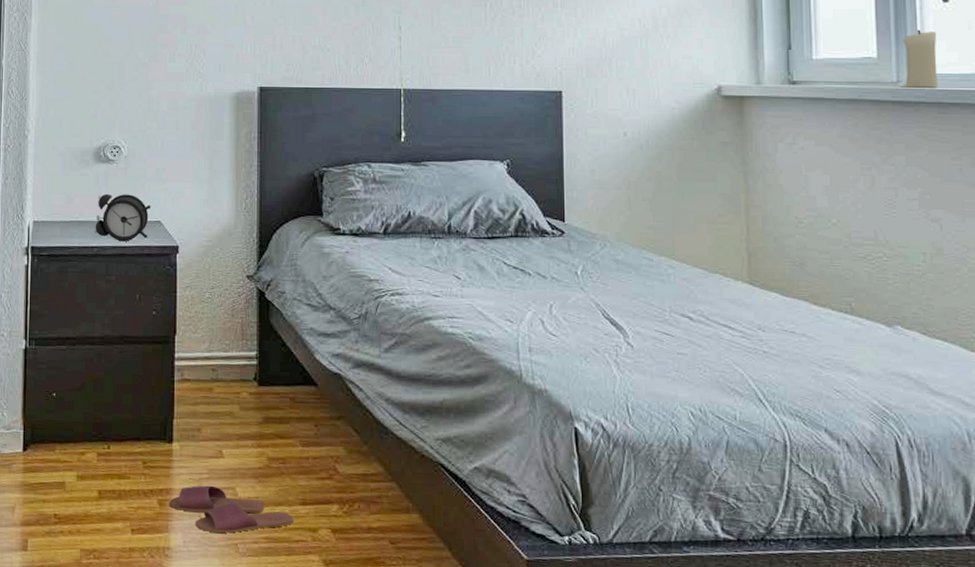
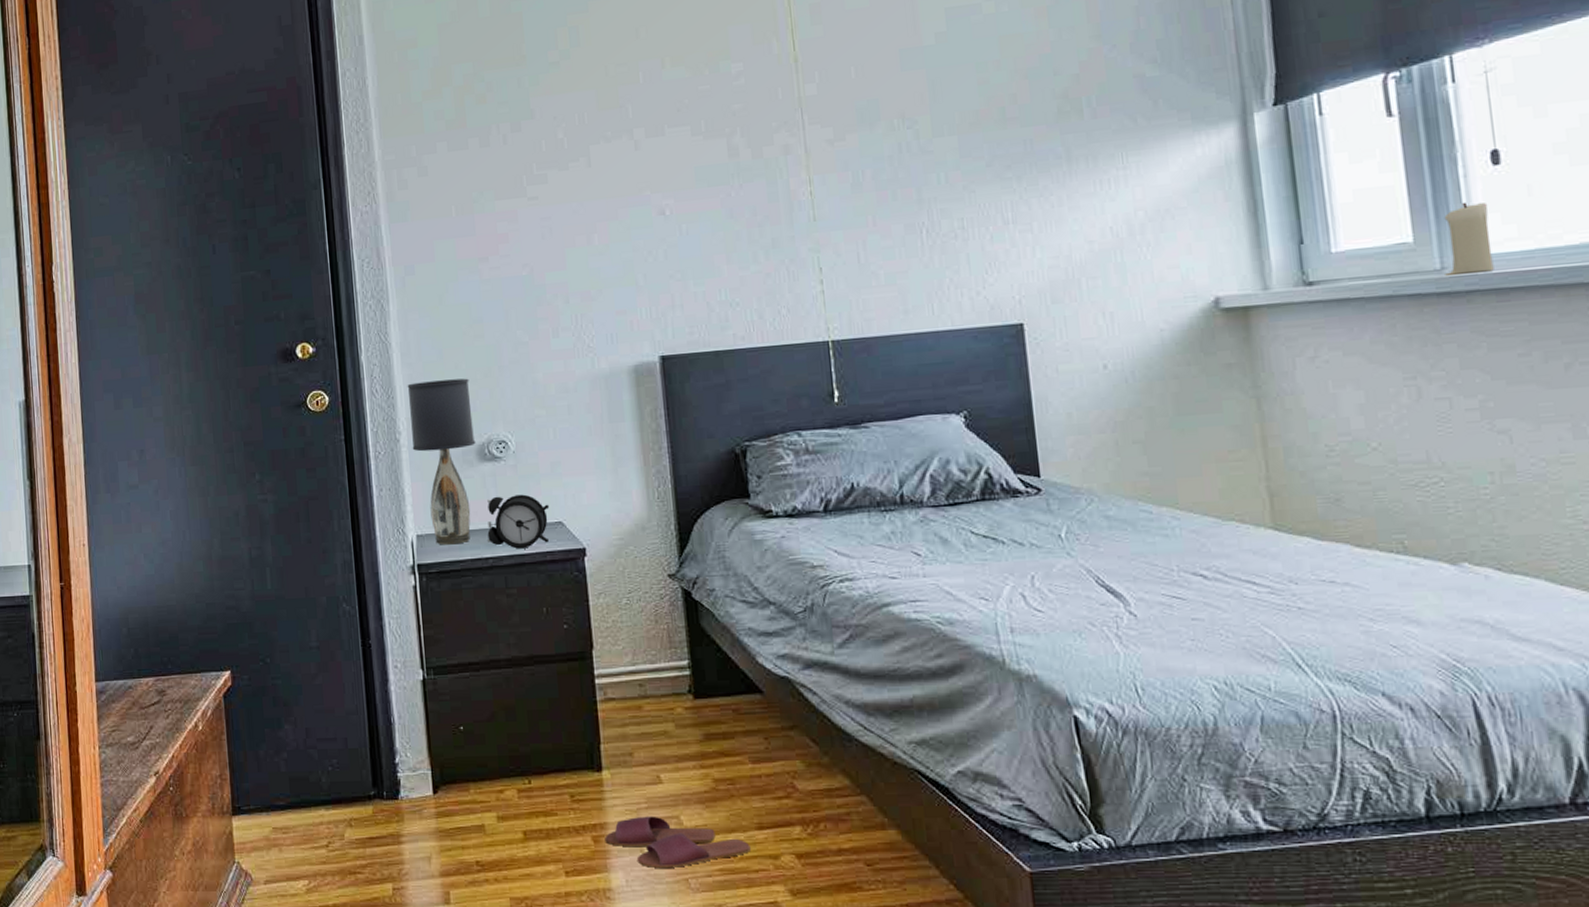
table lamp: none [38,88,94,232] -> present [407,378,476,545]

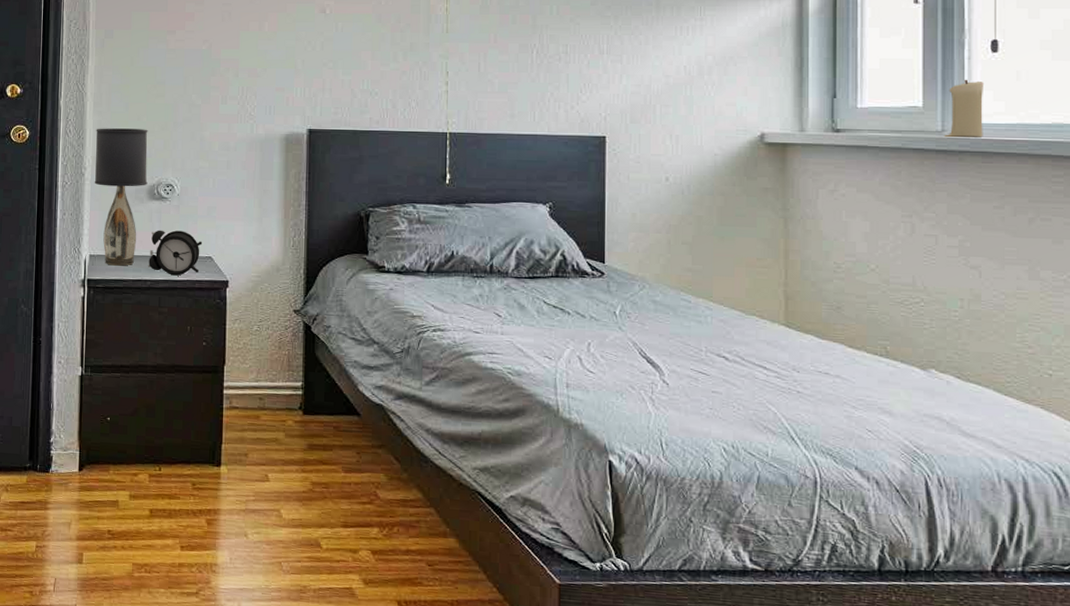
slippers: present [605,816,751,868] -> none [216,506,335,552]

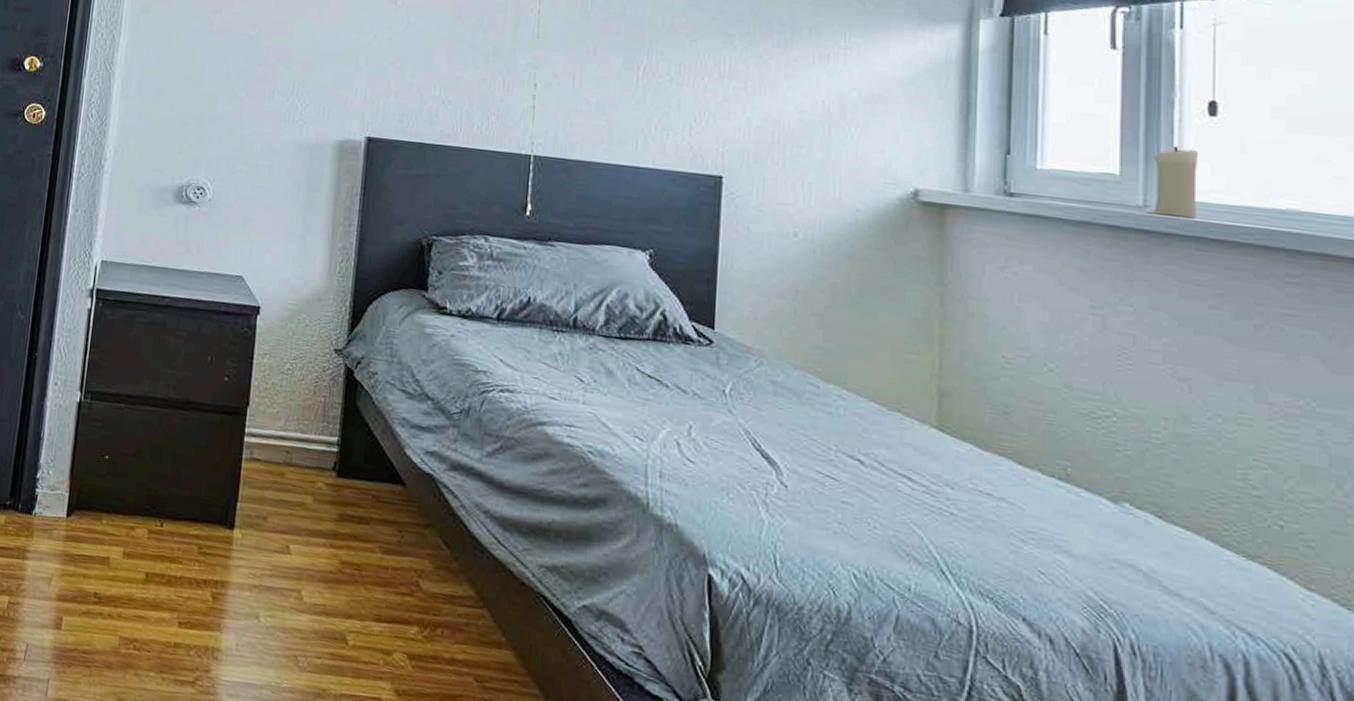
table lamp: present [94,128,148,266] -> none [114,114,181,278]
alarm clock: present [147,230,203,276] -> none [167,239,234,295]

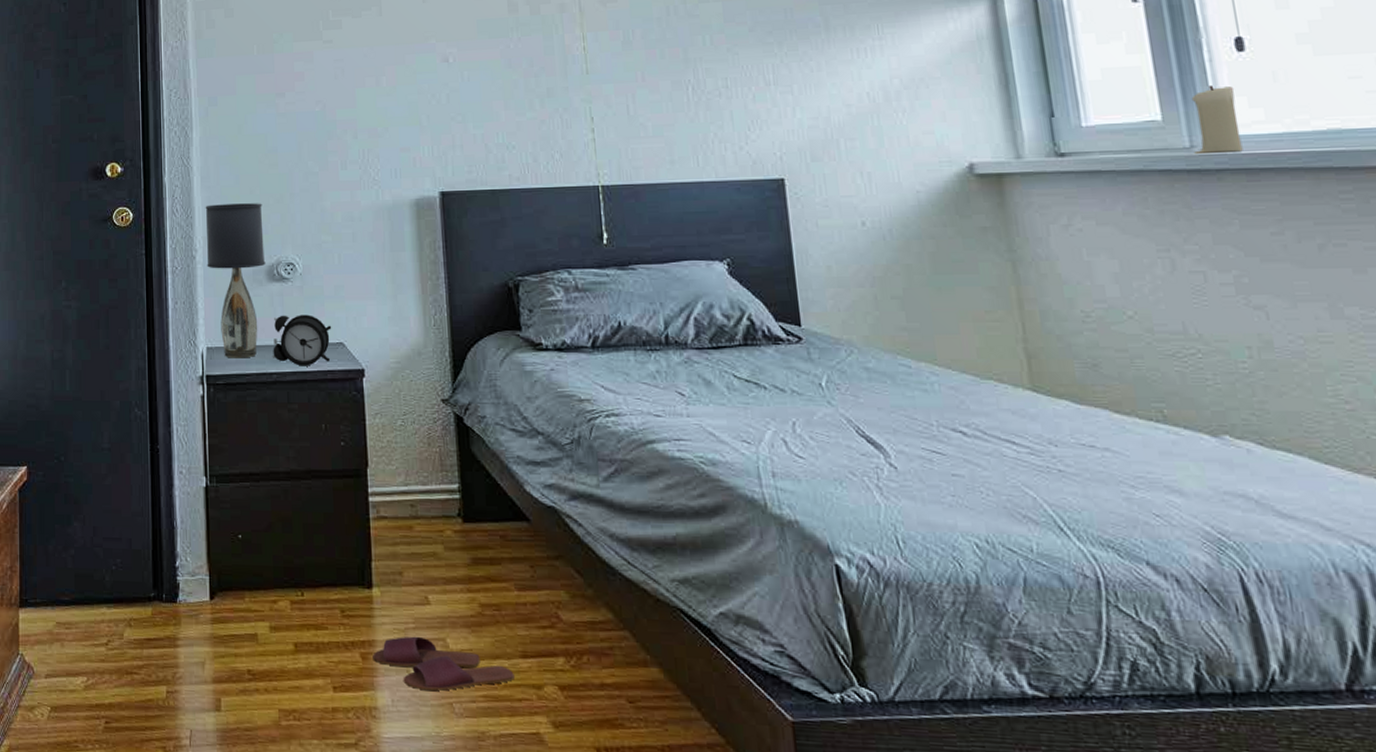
table lamp: none [114,114,181,278] -> present [205,203,266,358]
alarm clock: none [167,239,234,295] -> present [272,314,332,366]
slippers: none [223,582,365,644] -> present [372,636,515,691]

